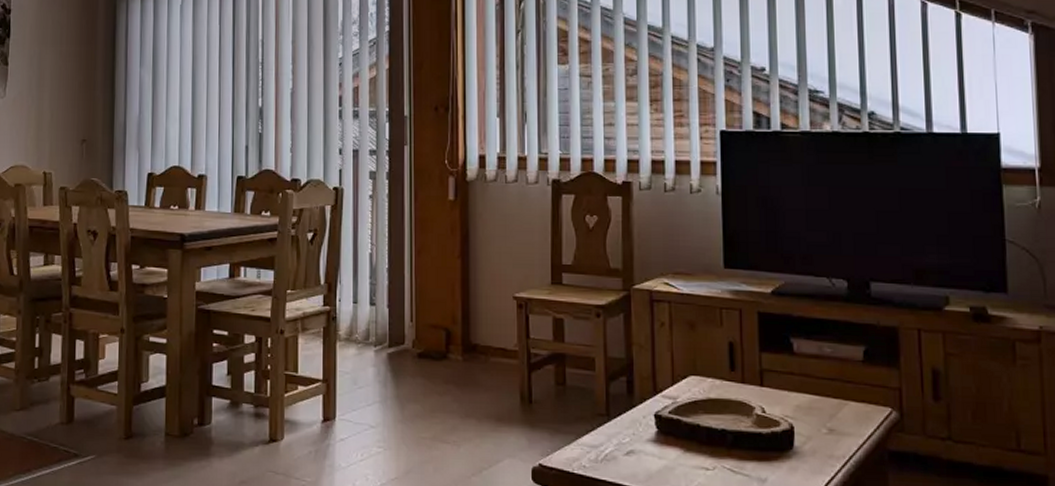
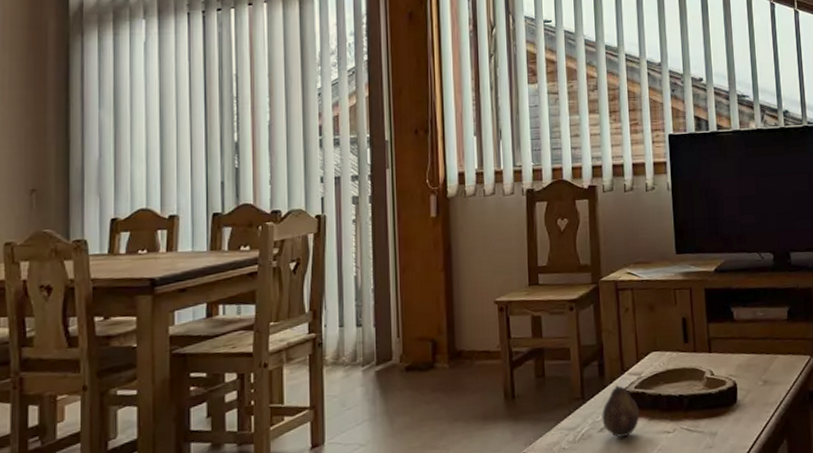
fruit: none [629,405,674,465] -> present [602,384,640,437]

